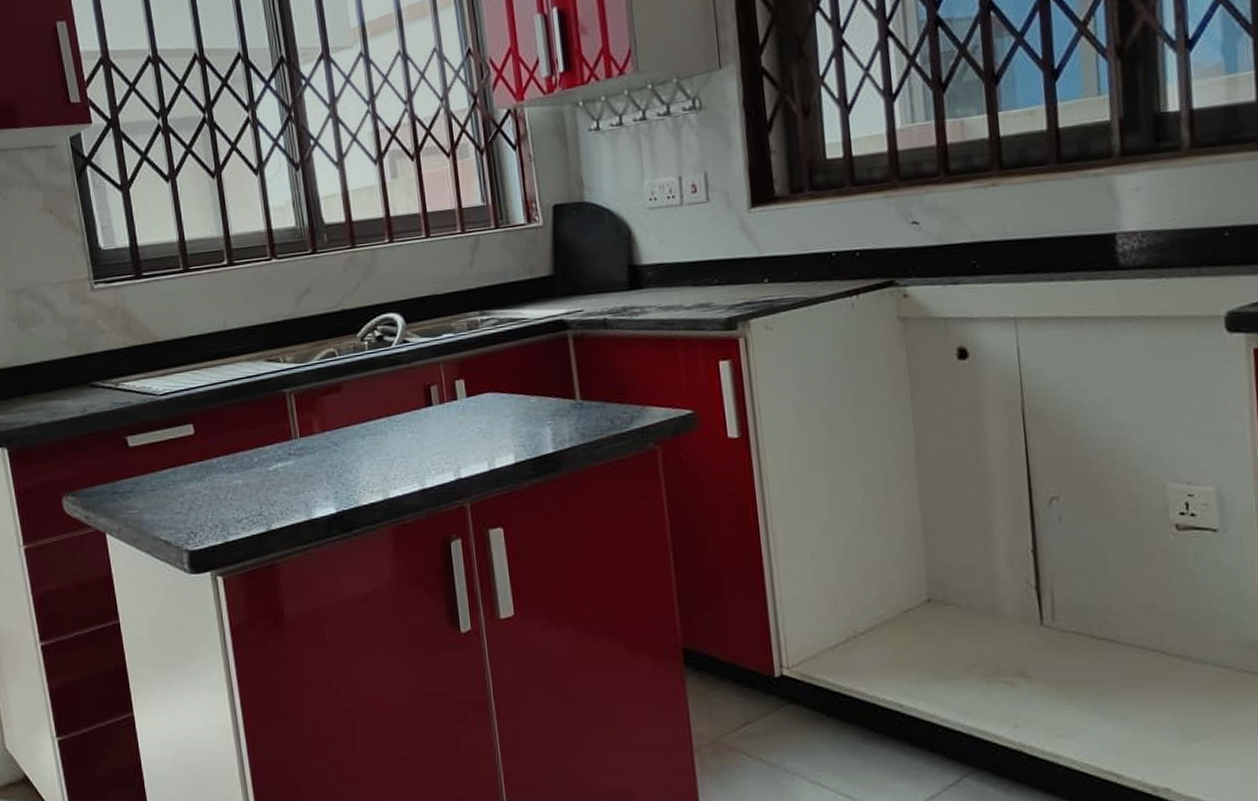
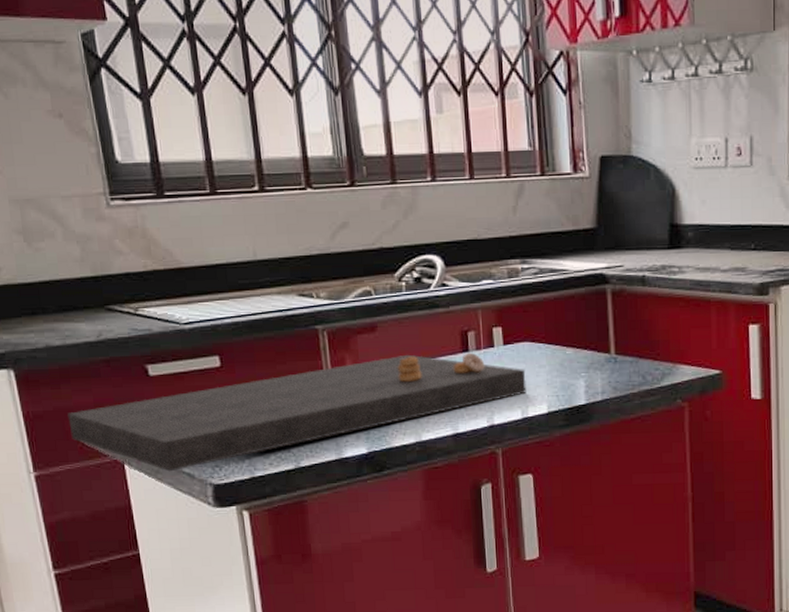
cutting board: none [55,406,492,540] -> present [68,352,527,472]

